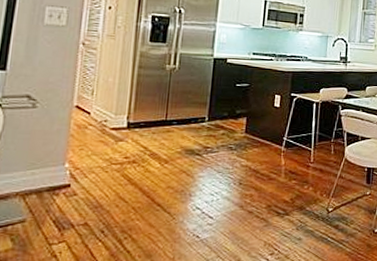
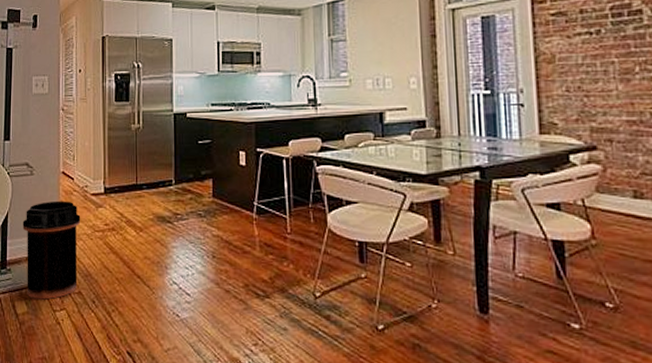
trash can: none [13,134,96,234] -> present [22,200,81,300]

